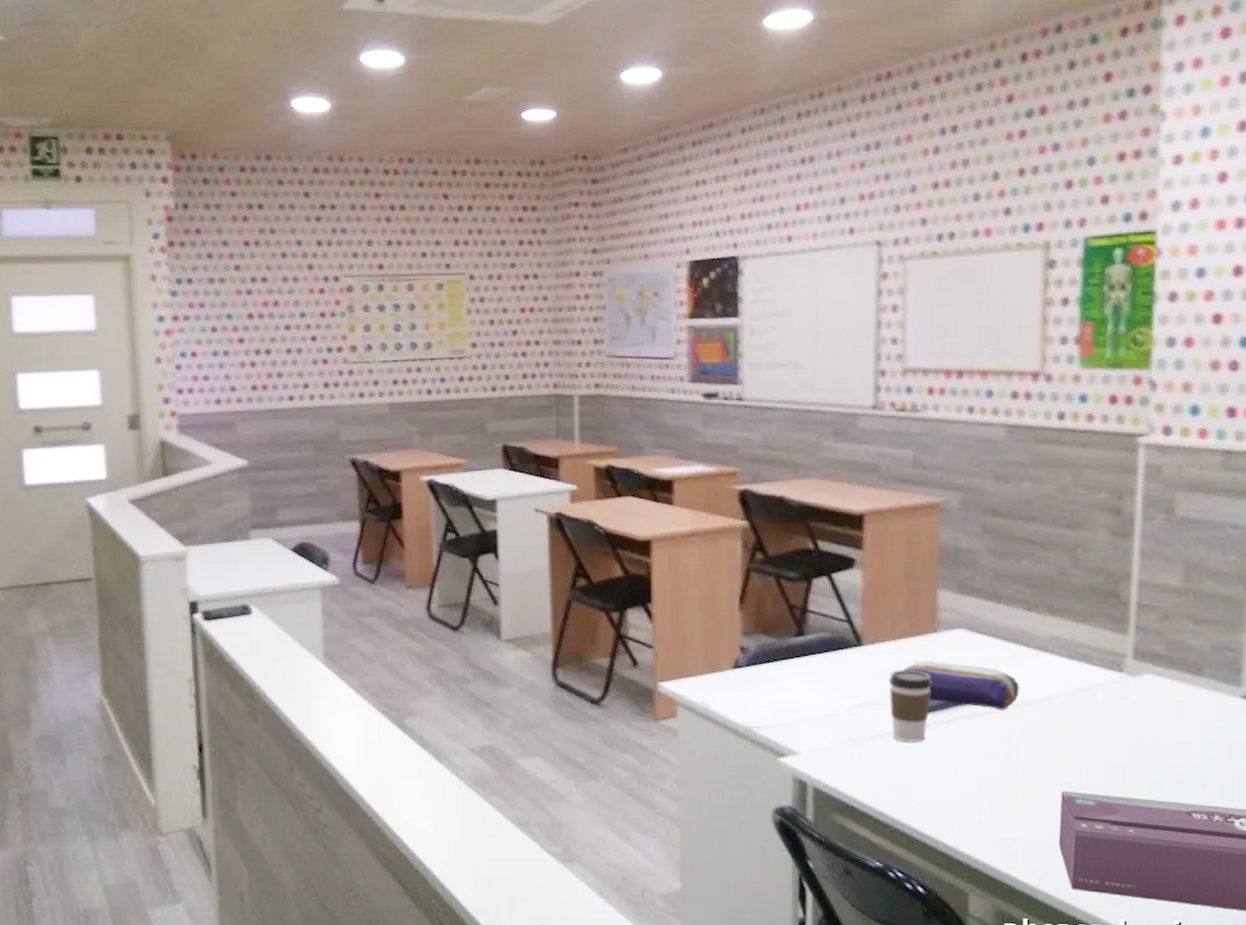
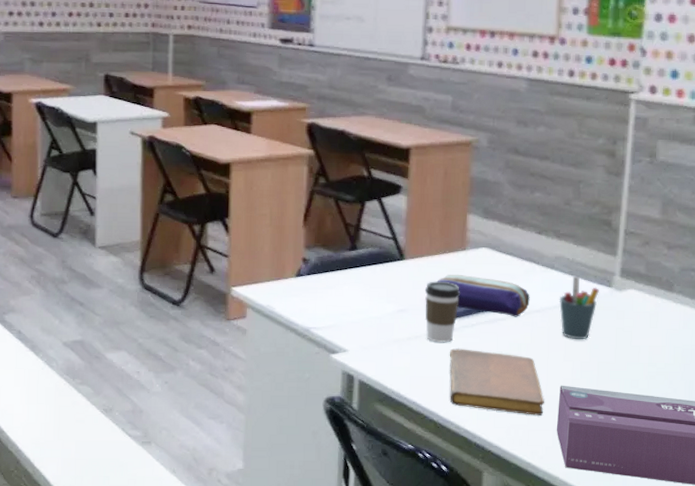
notebook: none [923,749,1042,827] -> present [450,348,544,416]
pen holder: none [1056,659,1107,736] -> present [559,275,599,340]

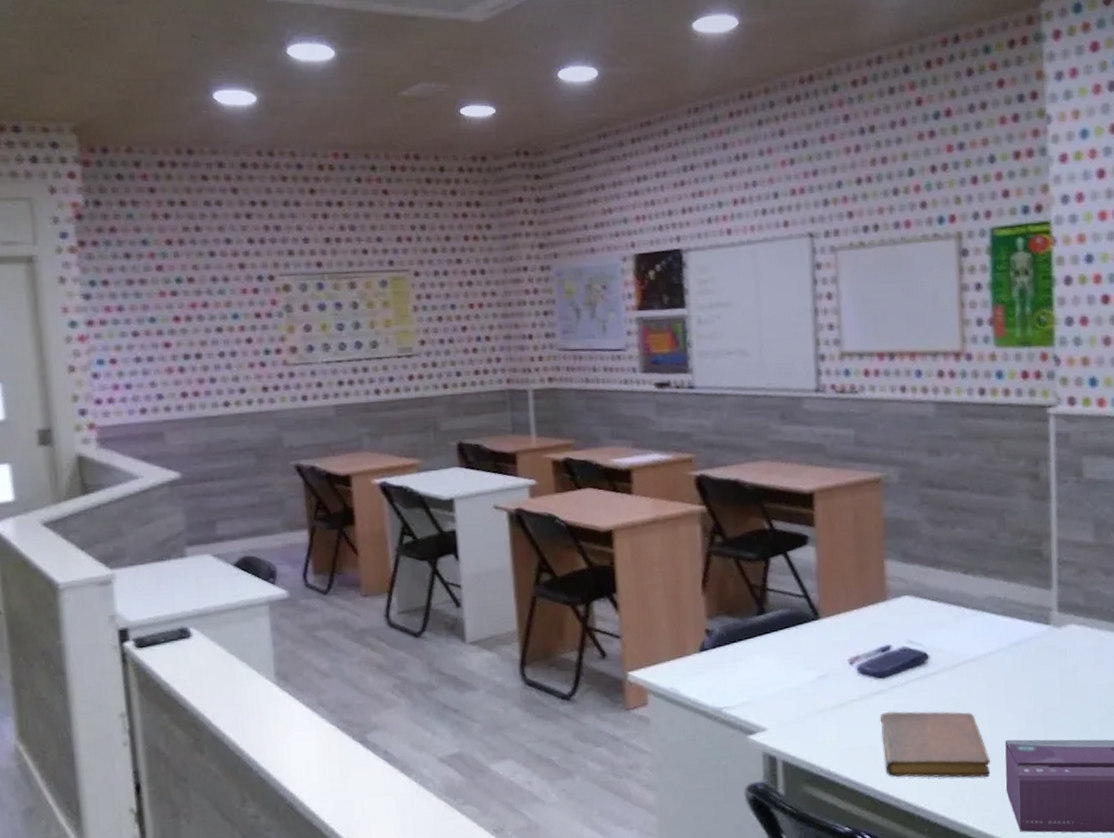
coffee cup: present [424,281,461,343] -> none [845,638,886,708]
pencil case: present [437,274,530,317] -> none [858,628,963,670]
pen holder: present [559,275,599,340] -> none [994,615,1037,687]

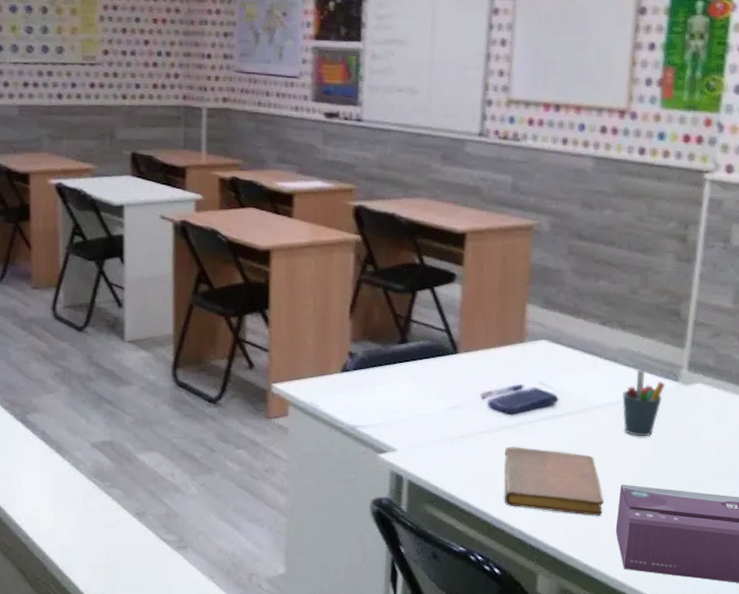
pen holder: none [994,615,1037,687] -> present [622,369,665,437]

